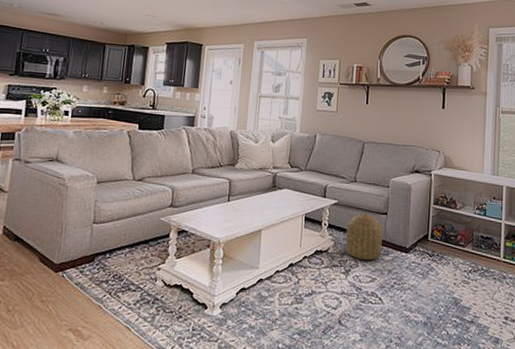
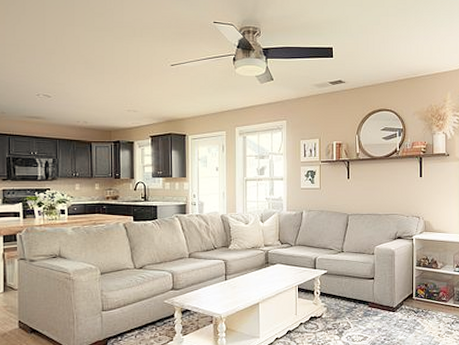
basket: present [345,213,383,261] -> none [337,280,371,322]

